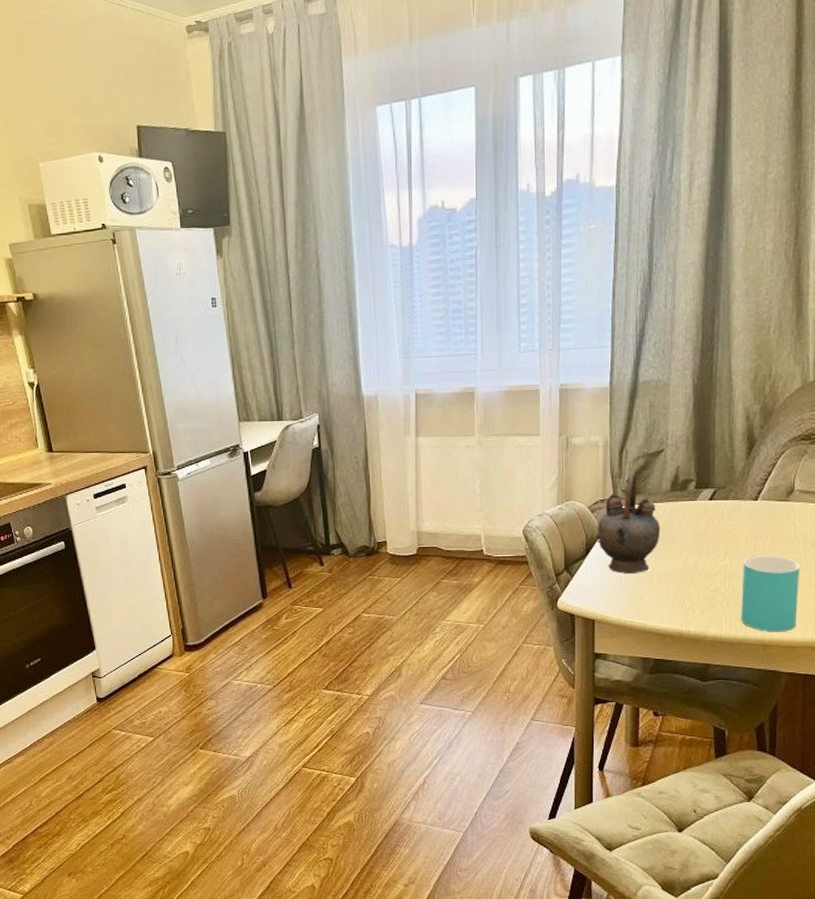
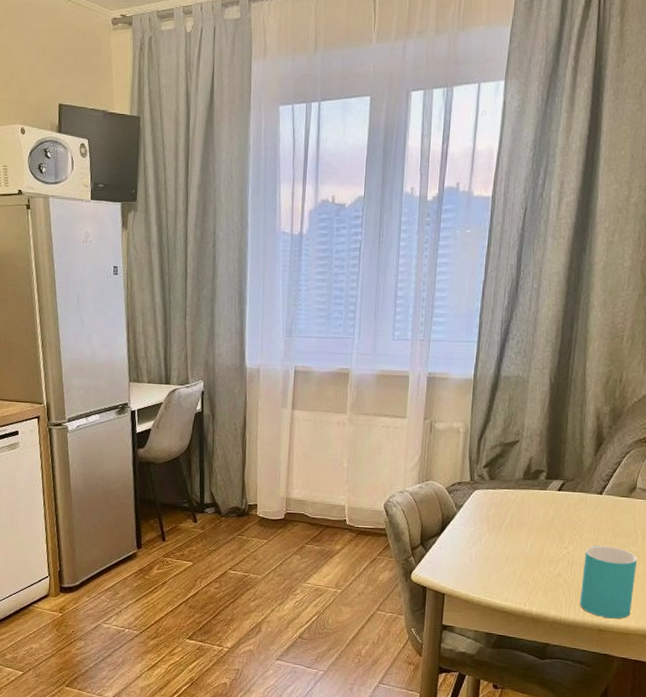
teapot: present [595,472,661,575] -> none [451,458,512,554]

